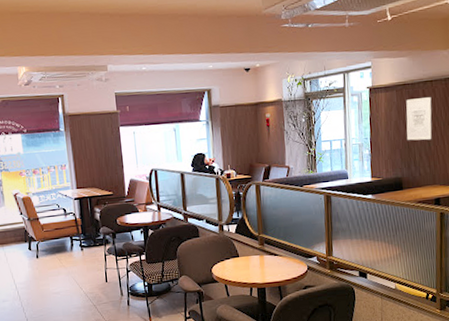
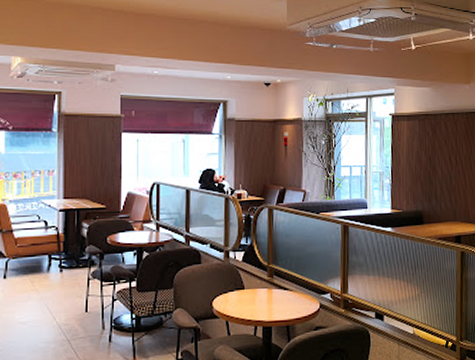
wall art: present [406,97,432,141] -> none [428,130,454,174]

